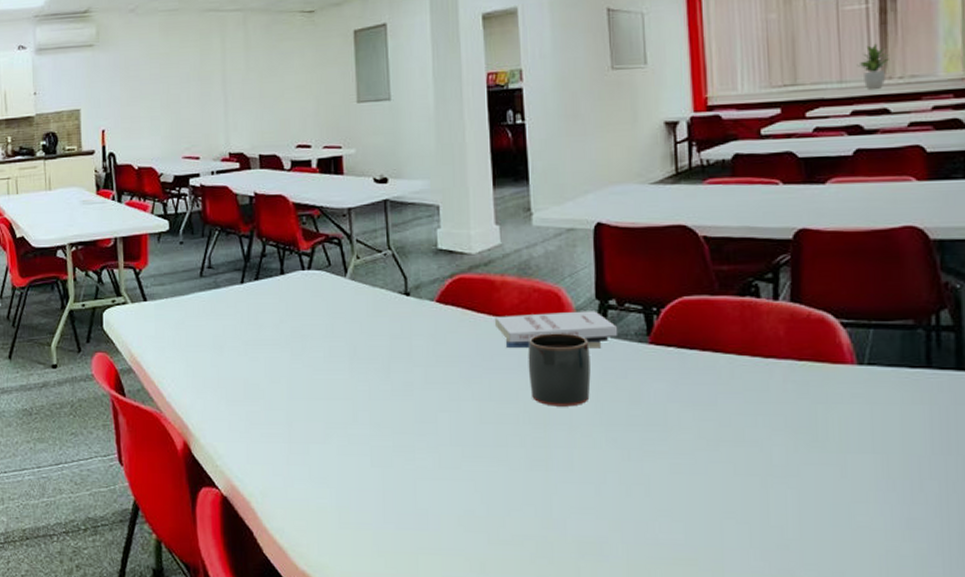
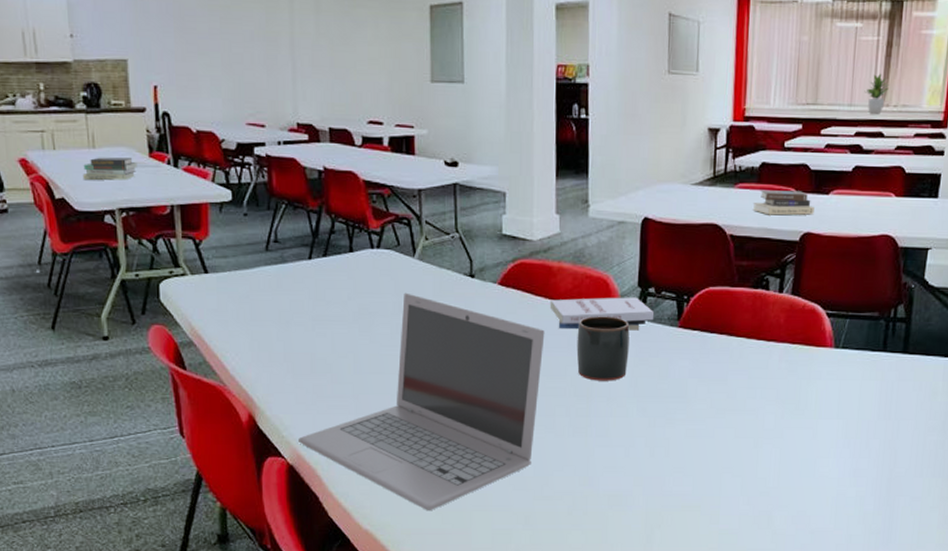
books: none [40,197,86,219] -> present [82,157,138,180]
laptop: none [232,314,491,552] -> present [298,292,545,510]
books: none [729,182,809,212] -> present [753,190,815,216]

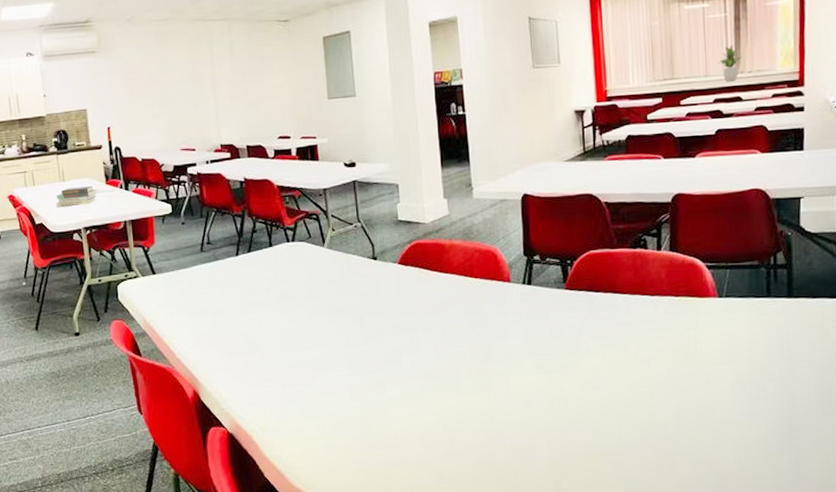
laptop: present [298,292,545,510] -> none [236,277,443,469]
books: present [549,297,655,331] -> none [445,265,542,299]
mug: present [576,316,630,381] -> none [472,284,521,343]
books: present [753,190,815,216] -> none [624,157,683,182]

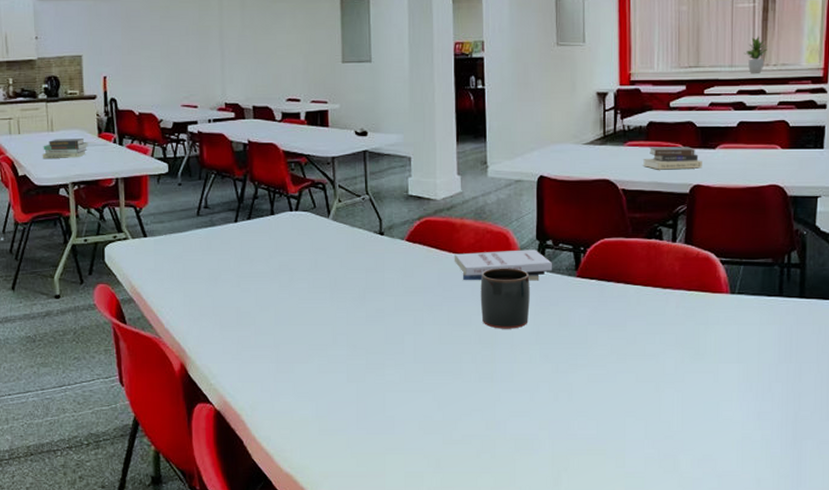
books: none [445,265,542,299] -> present [454,249,553,281]
mug: none [472,284,521,343] -> present [480,268,530,329]
books: none [624,157,683,182] -> present [643,146,702,170]

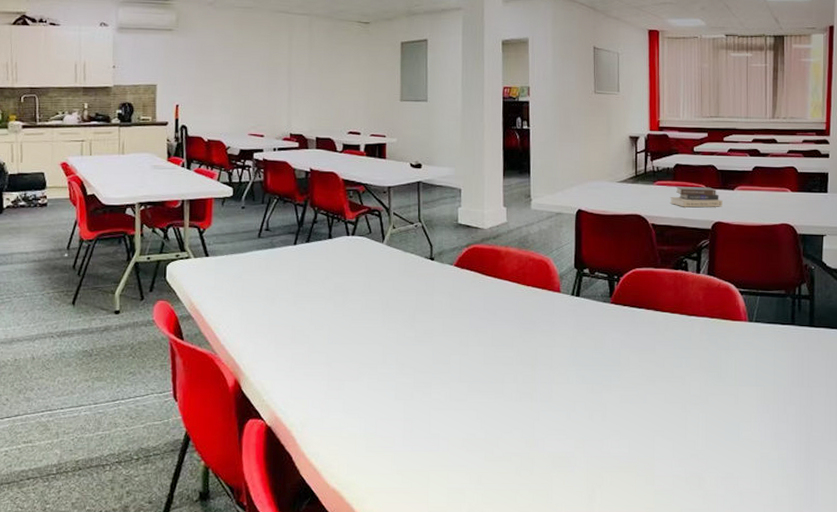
books: present [42,139,88,158] -> none [111,161,157,180]
books: present [454,249,553,281] -> none [498,277,589,306]
mug: present [480,268,530,329] -> none [522,293,568,351]
potted plant: present [744,36,767,75] -> none [757,92,778,126]

